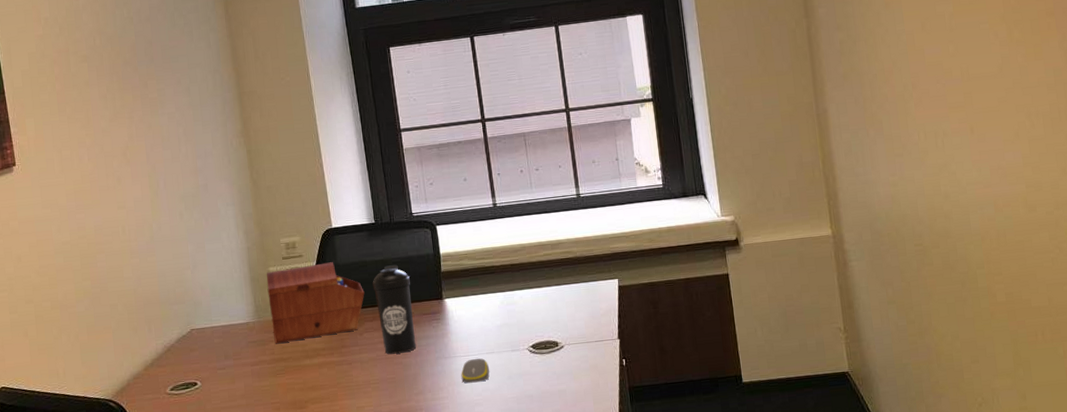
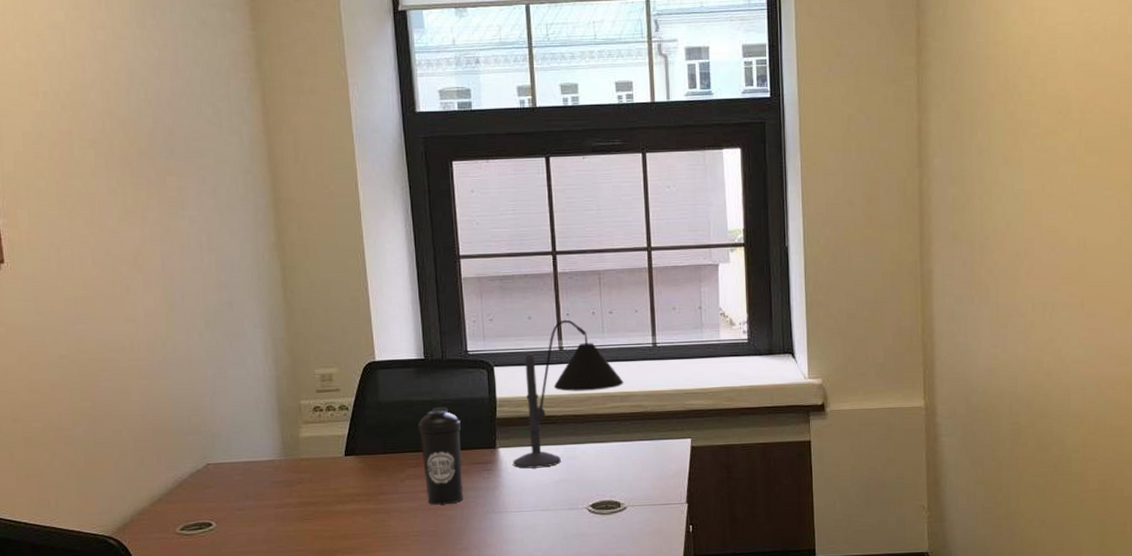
sewing box: present [266,262,365,344] -> none [296,399,409,486]
desk lamp: none [458,178,554,316] -> present [513,319,624,469]
computer mouse: present [461,358,490,383] -> none [511,514,544,541]

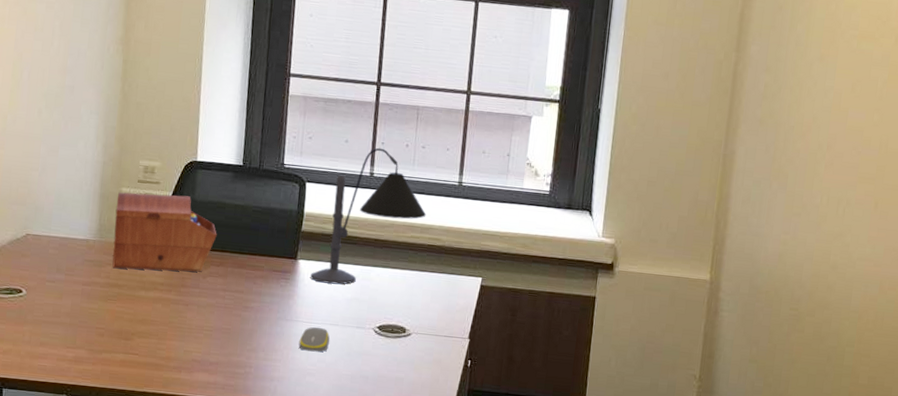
sewing box: none [296,399,409,486] -> present [112,192,217,272]
water bottle: present [418,407,464,505] -> none [225,212,267,306]
computer mouse: none [511,514,544,541] -> present [298,327,330,352]

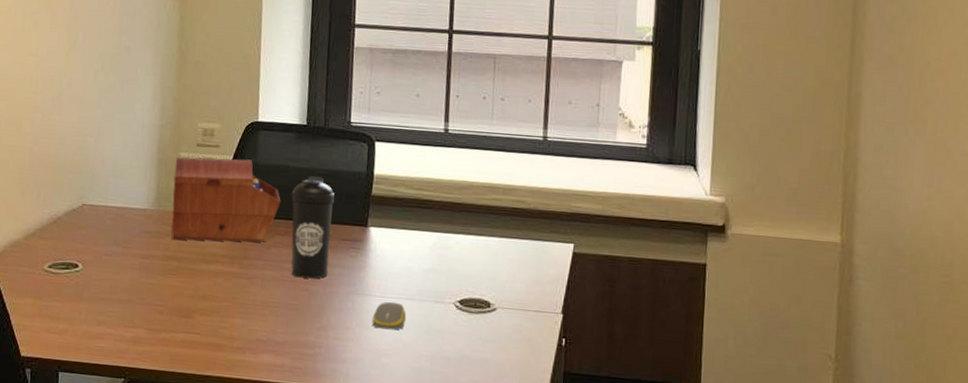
water bottle: none [225,212,267,306] -> present [291,176,335,279]
desk lamp: present [310,147,427,285] -> none [383,101,509,254]

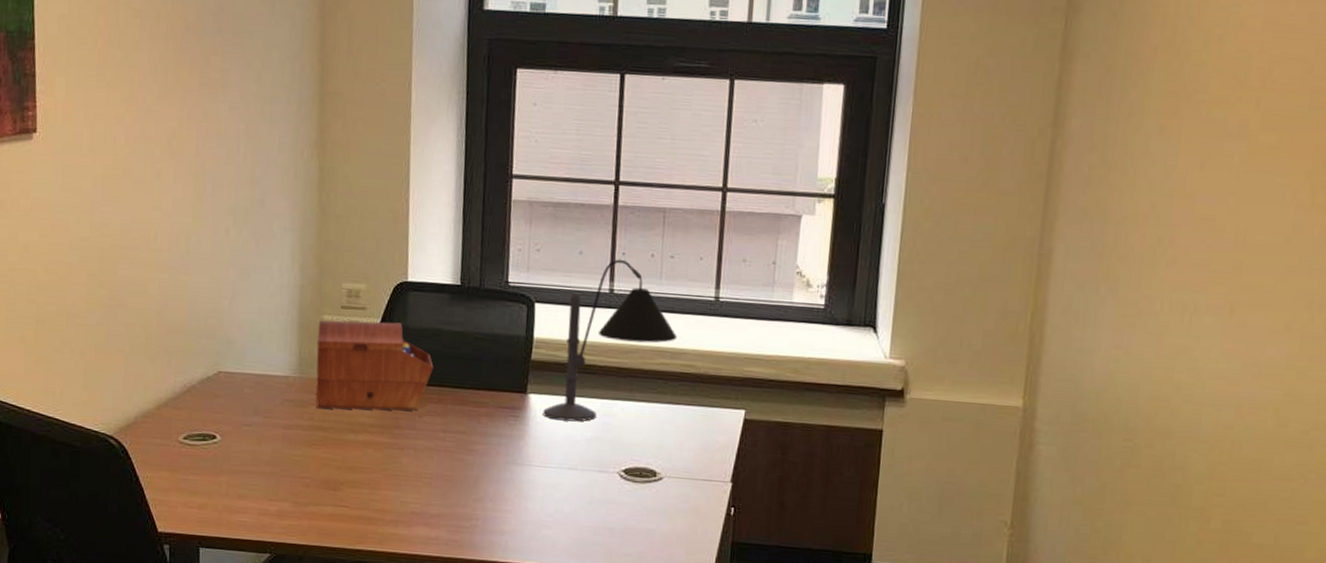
water bottle: present [291,176,335,279] -> none [444,340,491,449]
computer mouse: present [372,301,407,330] -> none [532,471,568,501]
desk lamp: none [383,101,509,254] -> present [543,259,678,422]

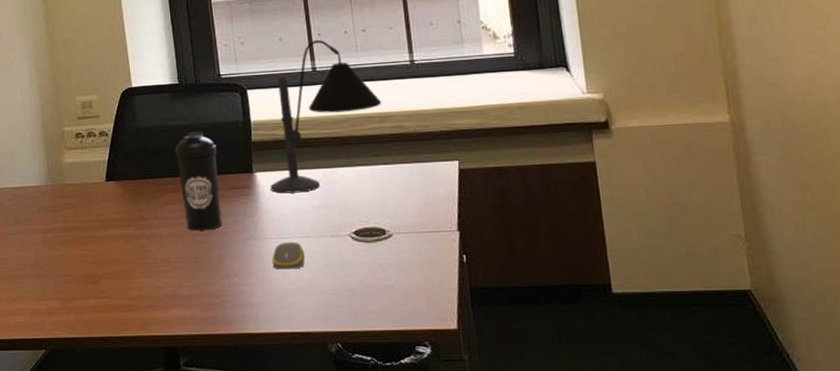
sewing box: present [316,320,434,411] -> none [60,125,166,211]
water bottle: none [444,340,491,449] -> present [174,131,222,231]
computer mouse: none [532,471,568,501] -> present [272,241,305,270]

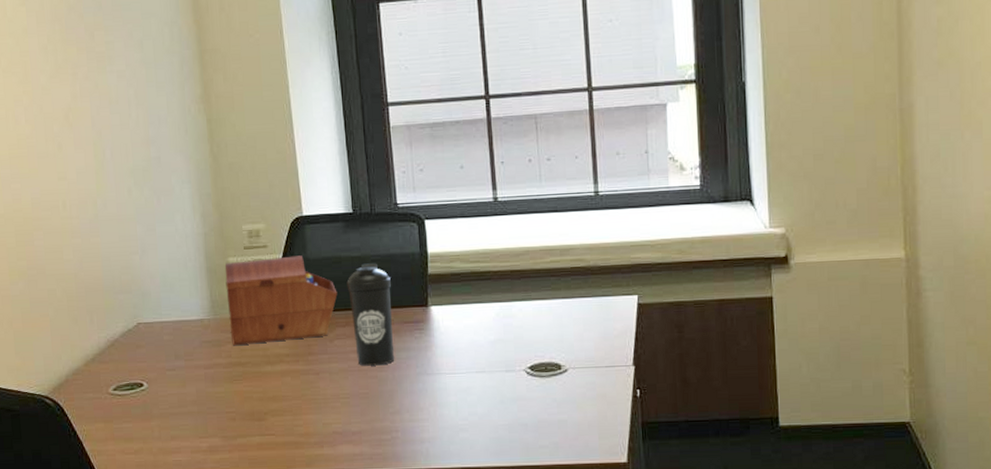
sewing box: none [60,125,166,211] -> present [224,255,338,346]
desk lamp: present [270,39,382,194] -> none [446,168,564,328]
computer mouse: present [272,241,305,270] -> none [445,377,479,405]

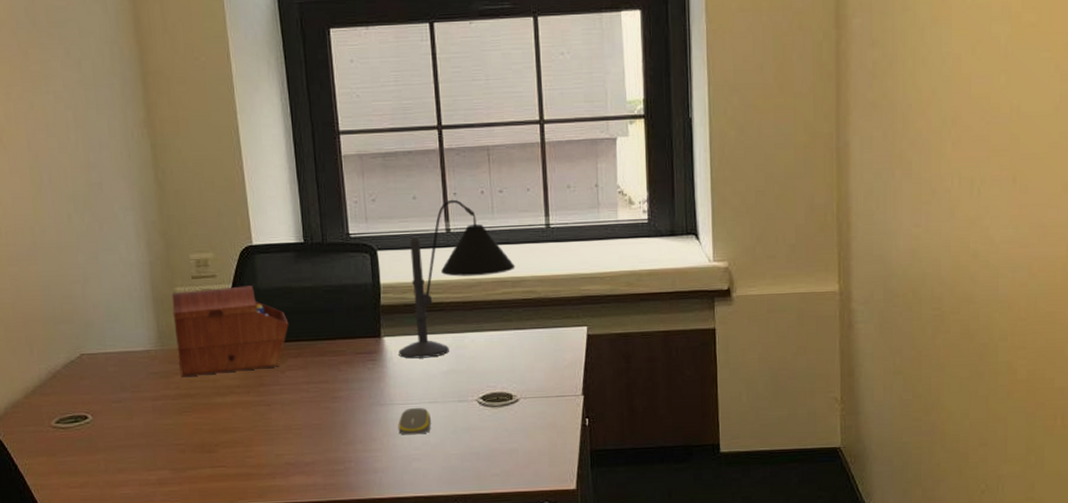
water bottle: present [346,263,395,366] -> none [298,293,348,397]
computer mouse: none [445,377,479,405] -> present [398,407,432,435]
desk lamp: none [446,168,564,328] -> present [399,199,516,359]

